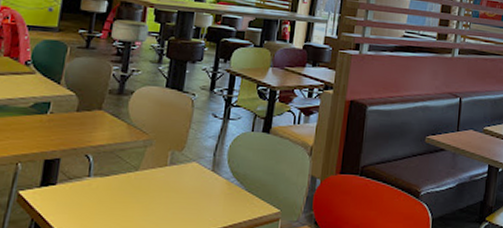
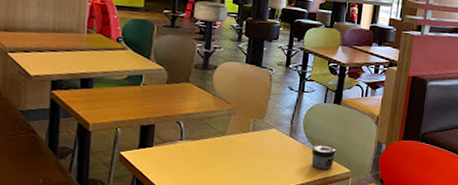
jar: none [235,179,264,210] -> present [311,144,336,170]

